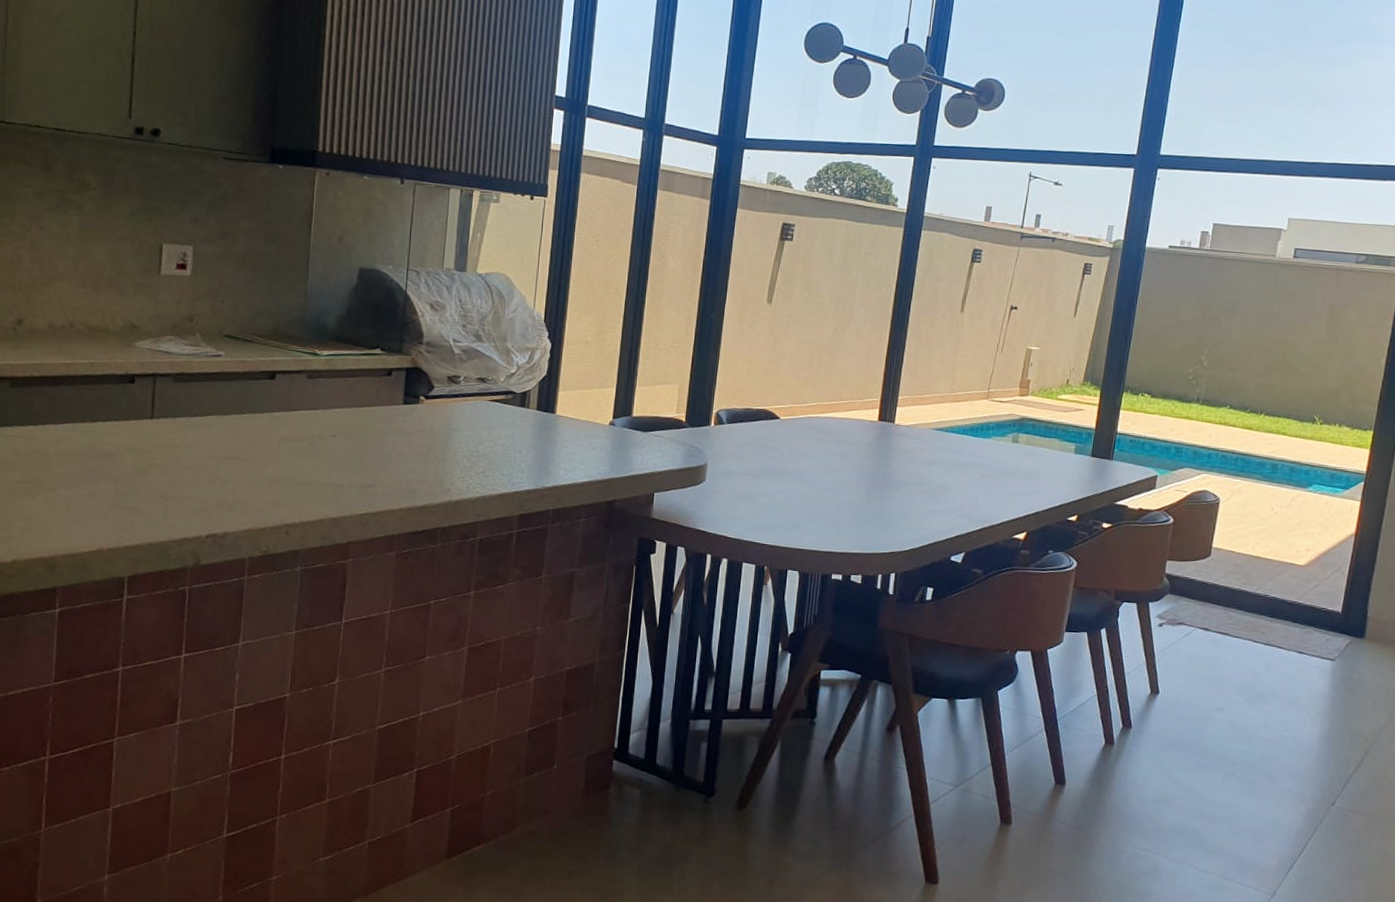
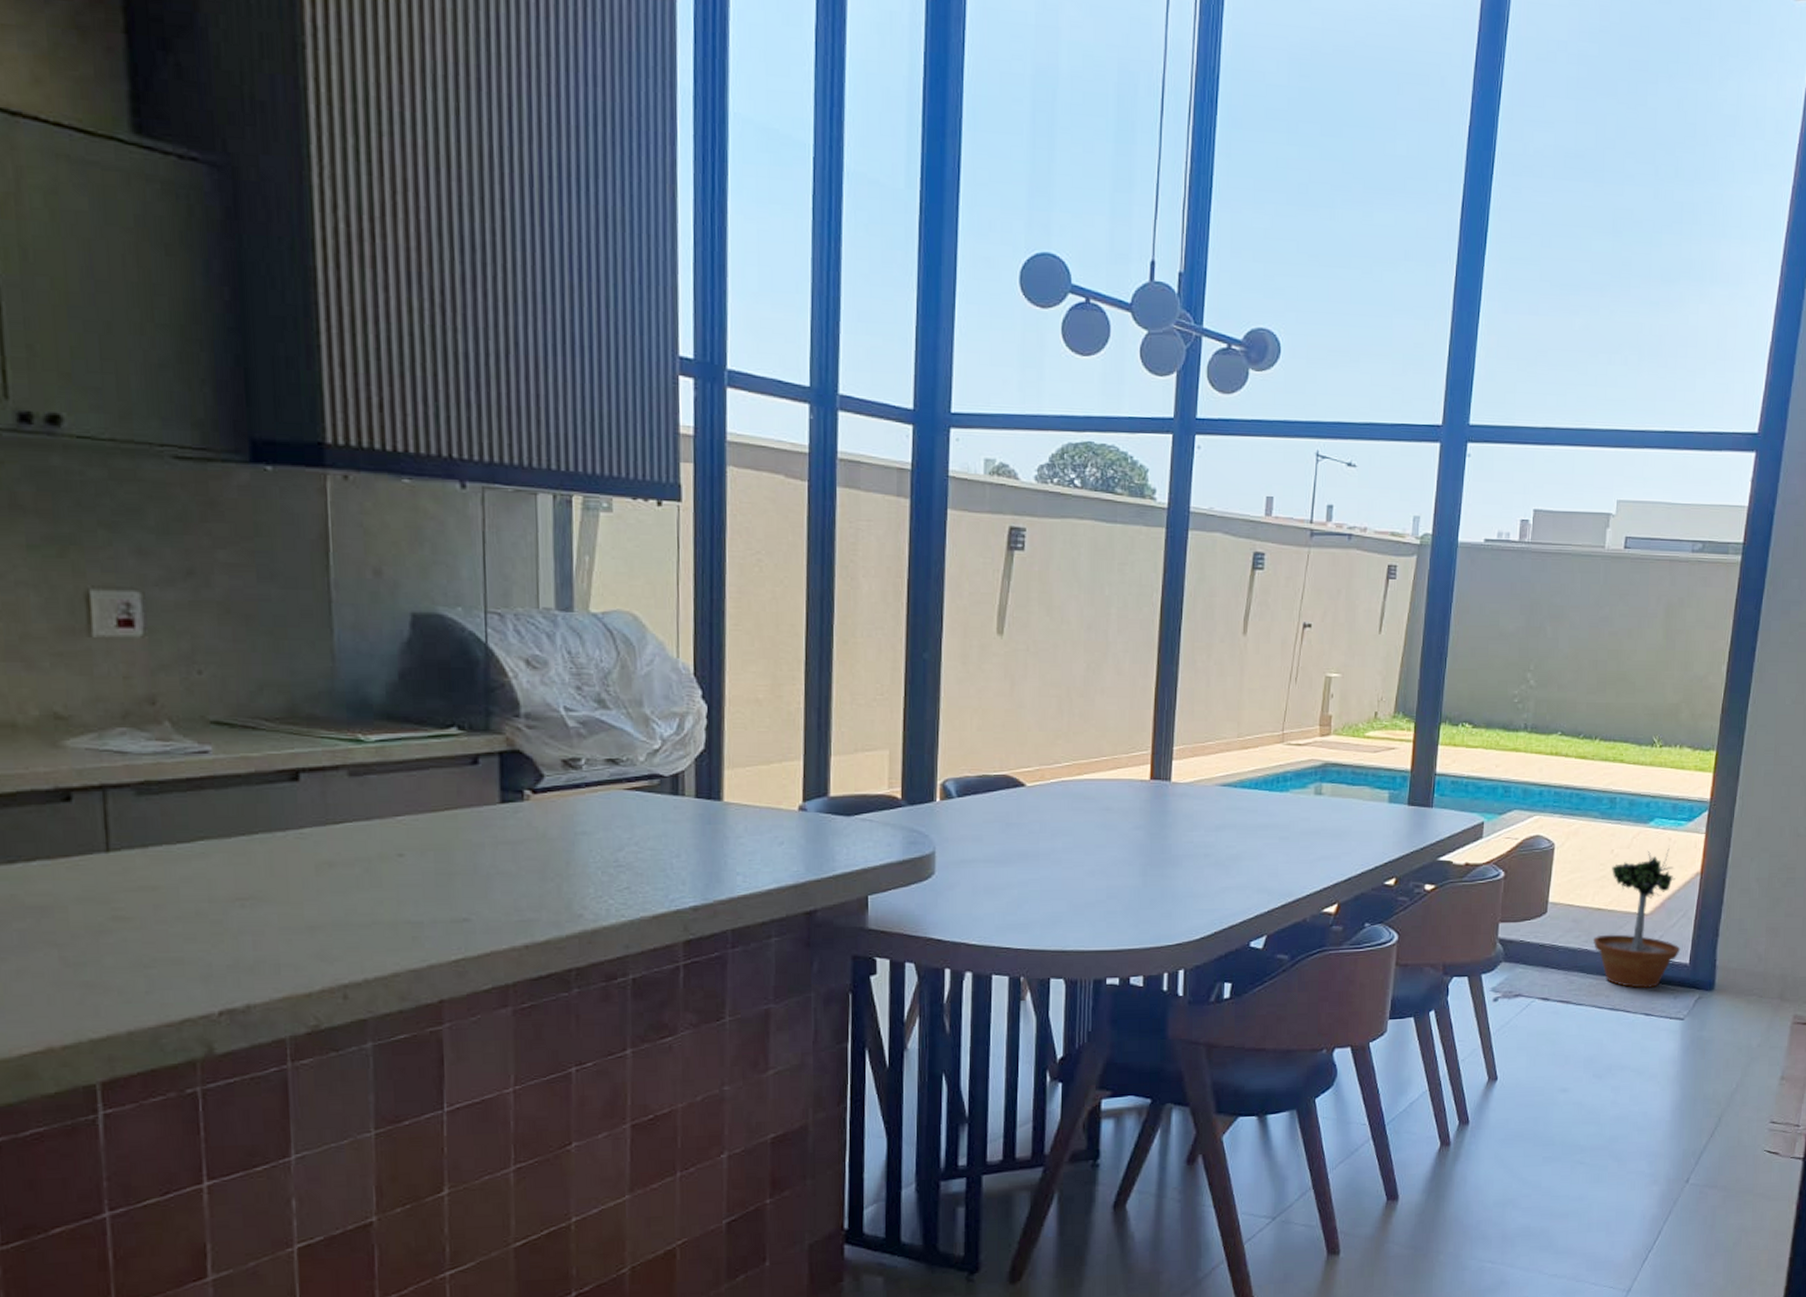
potted tree: none [1251,510,1334,630] -> present [1592,847,1681,989]

